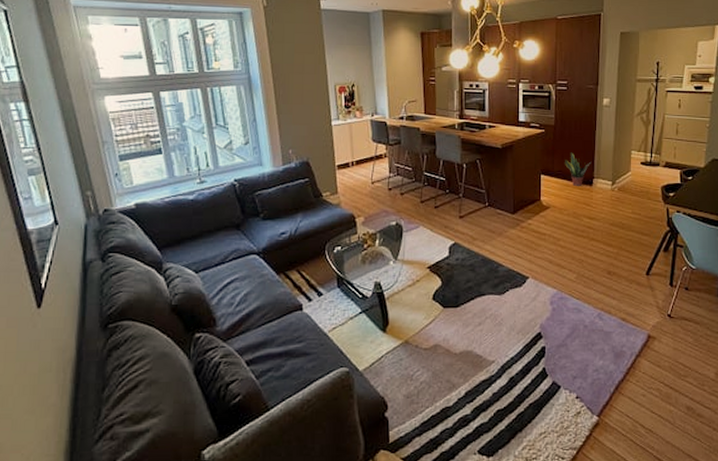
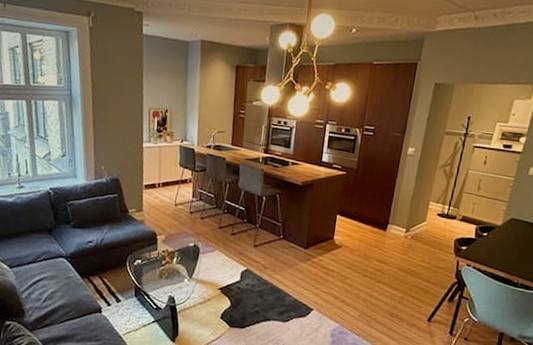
potted plant: present [565,152,592,186] -> none [362,197,388,230]

